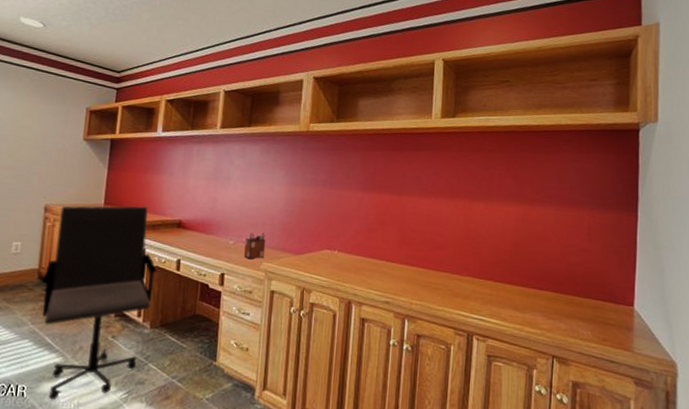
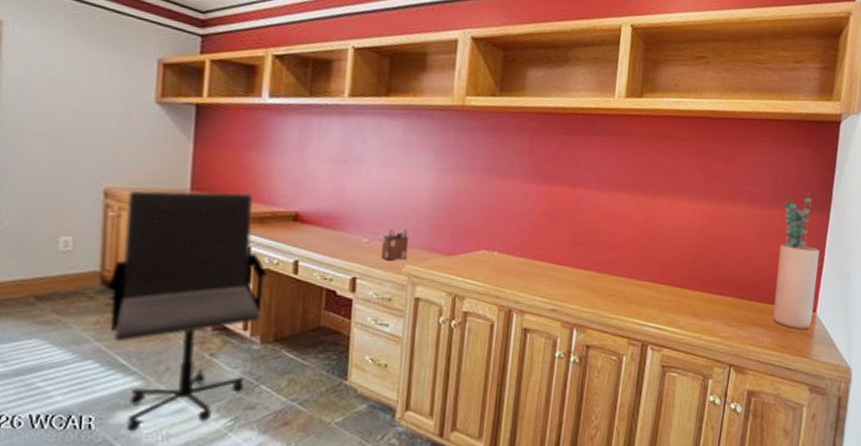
vase: none [590,192,631,323] -> present [772,191,820,330]

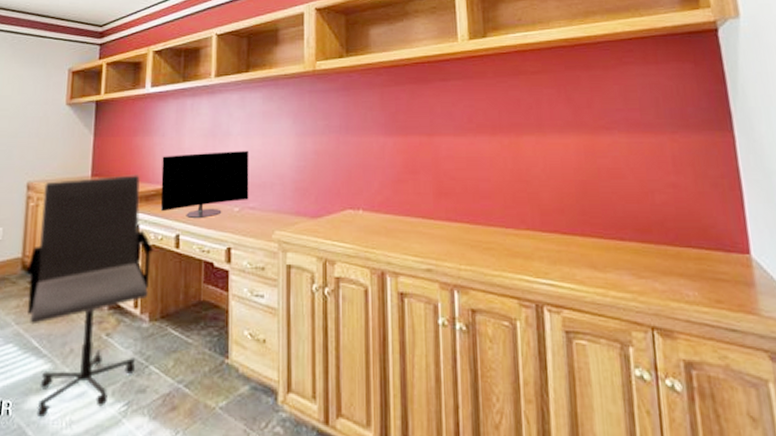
monitor: none [276,176,384,246] -> present [160,150,249,218]
desk organizer: present [381,228,409,261] -> none [251,194,277,228]
vase: present [772,191,820,330] -> none [672,109,748,277]

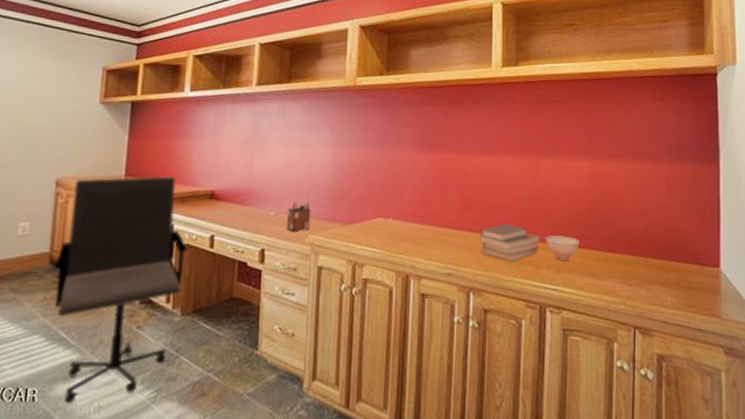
monitor: present [160,150,249,218] -> none [195,158,287,221]
desk organizer: none [251,194,277,228] -> present [287,201,311,232]
books: none [460,212,530,253] -> present [480,224,541,261]
bowl: none [534,222,576,250] -> present [545,235,580,260]

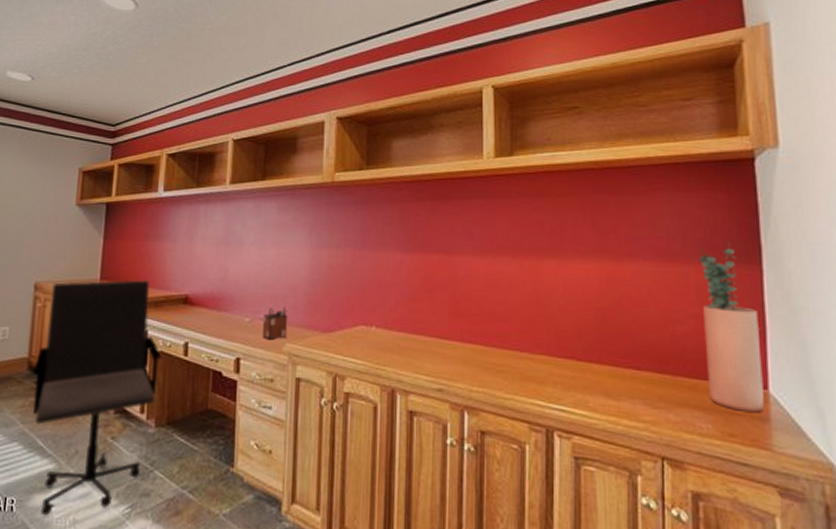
books: present [480,224,541,261] -> none [475,334,545,377]
bowl: present [545,235,580,260] -> none [550,348,592,377]
vase: none [669,143,716,286] -> present [698,240,764,412]

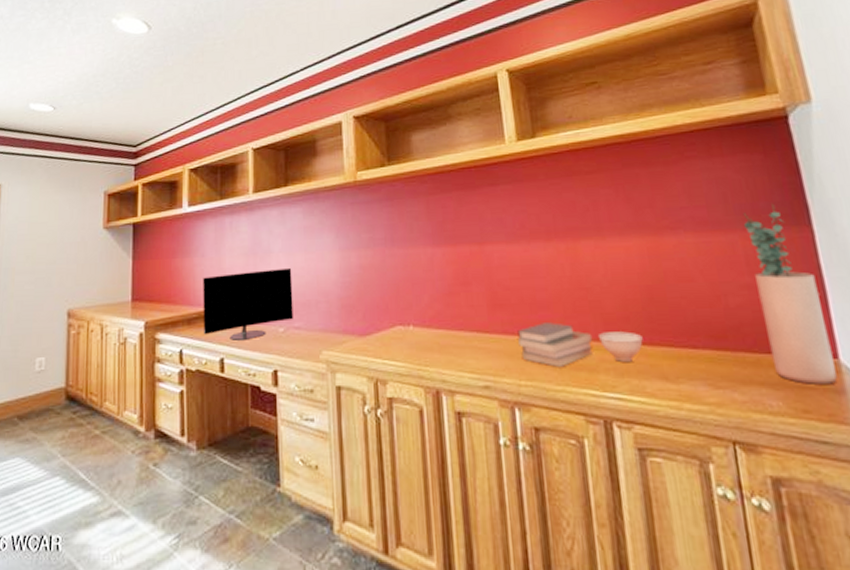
office chair: present [32,280,162,516] -> none [70,298,199,553]
monitor: none [169,260,263,327] -> present [203,267,293,341]
desk organizer: present [262,306,288,340] -> none [297,313,324,349]
books: none [475,334,545,377] -> present [517,322,593,367]
bowl: none [550,348,592,377] -> present [597,331,643,362]

